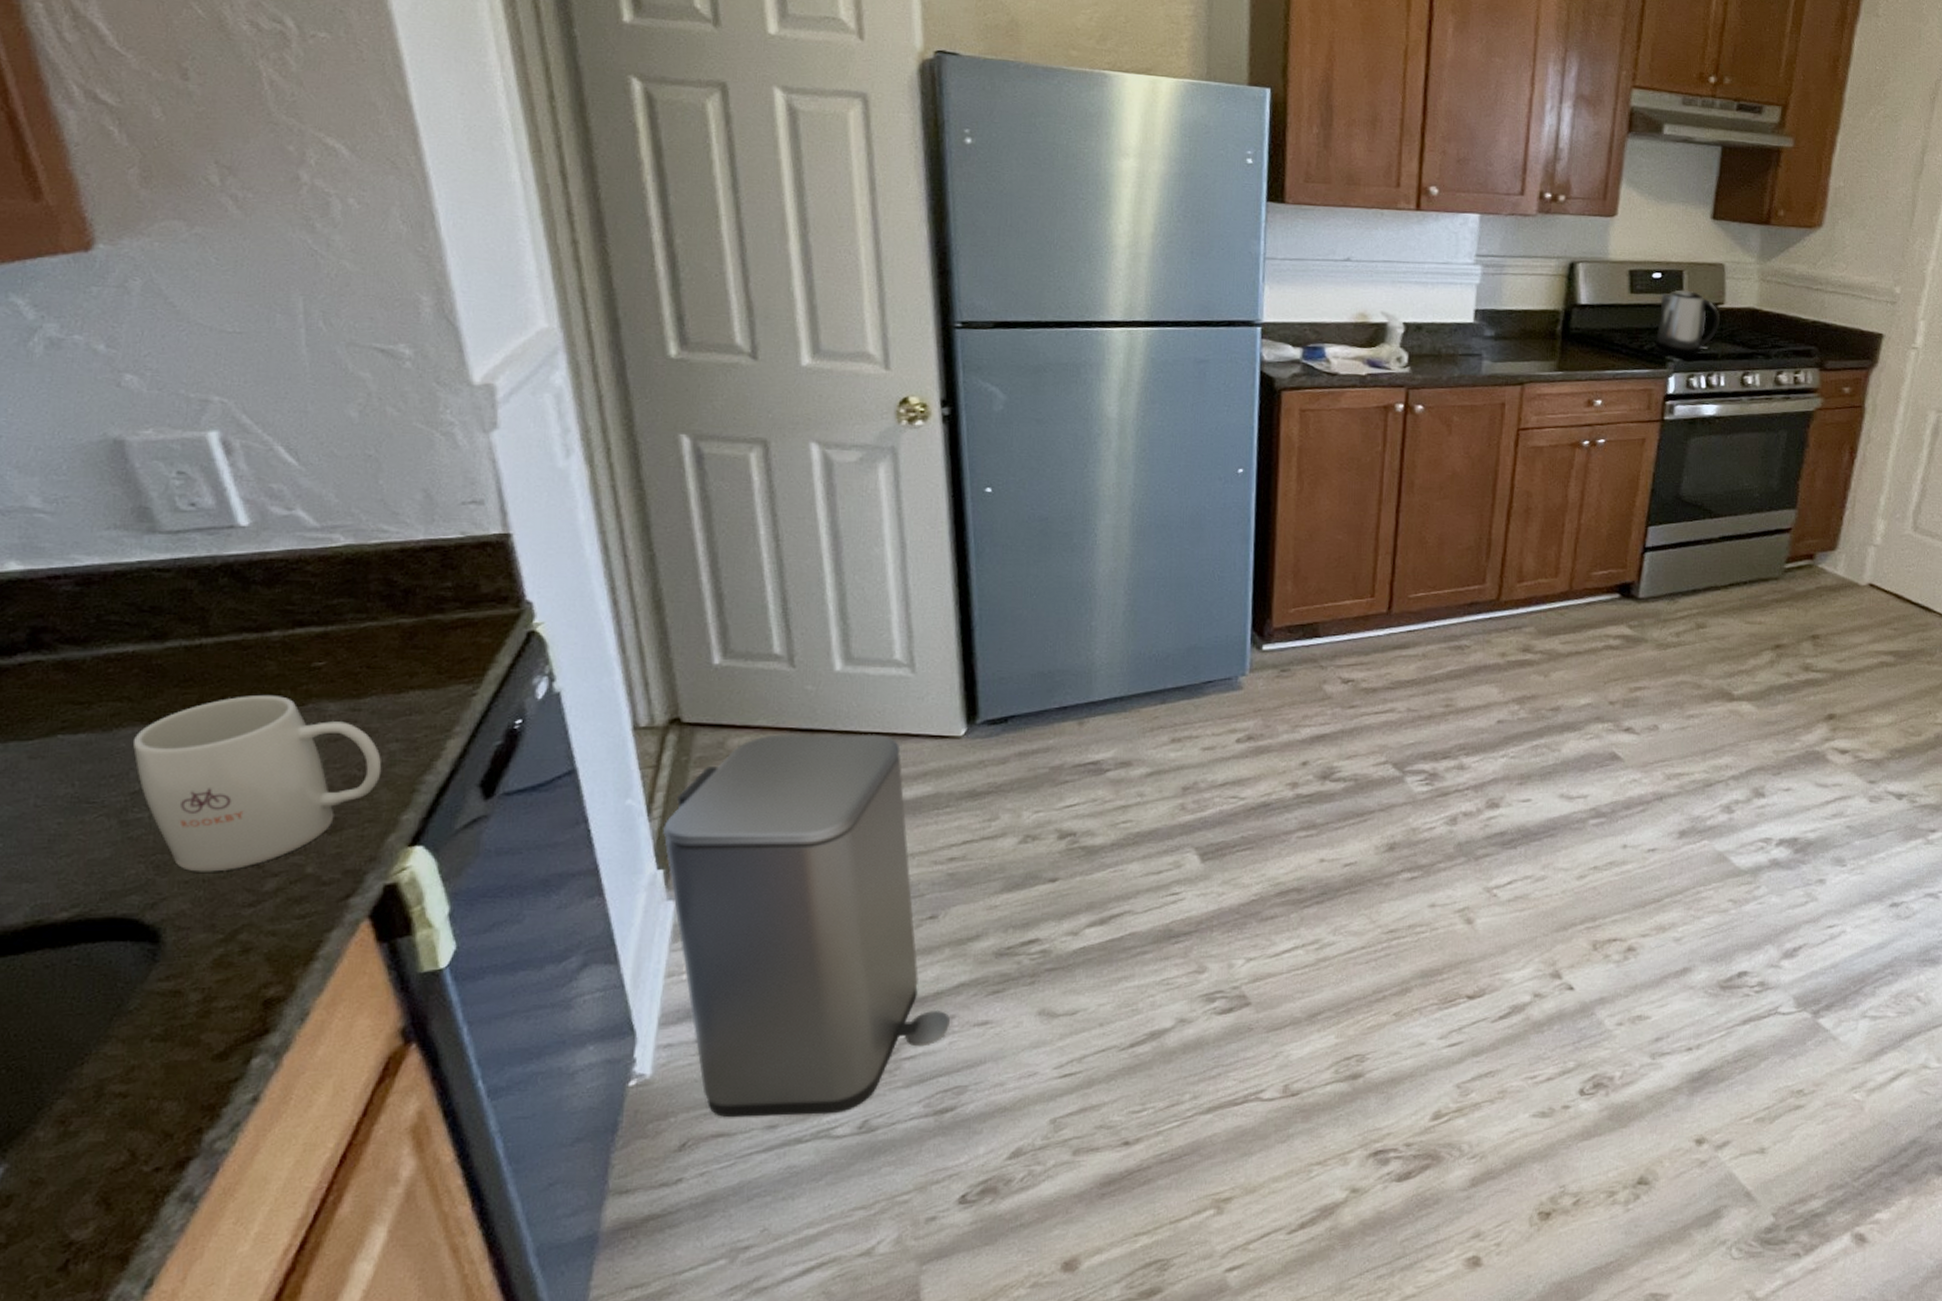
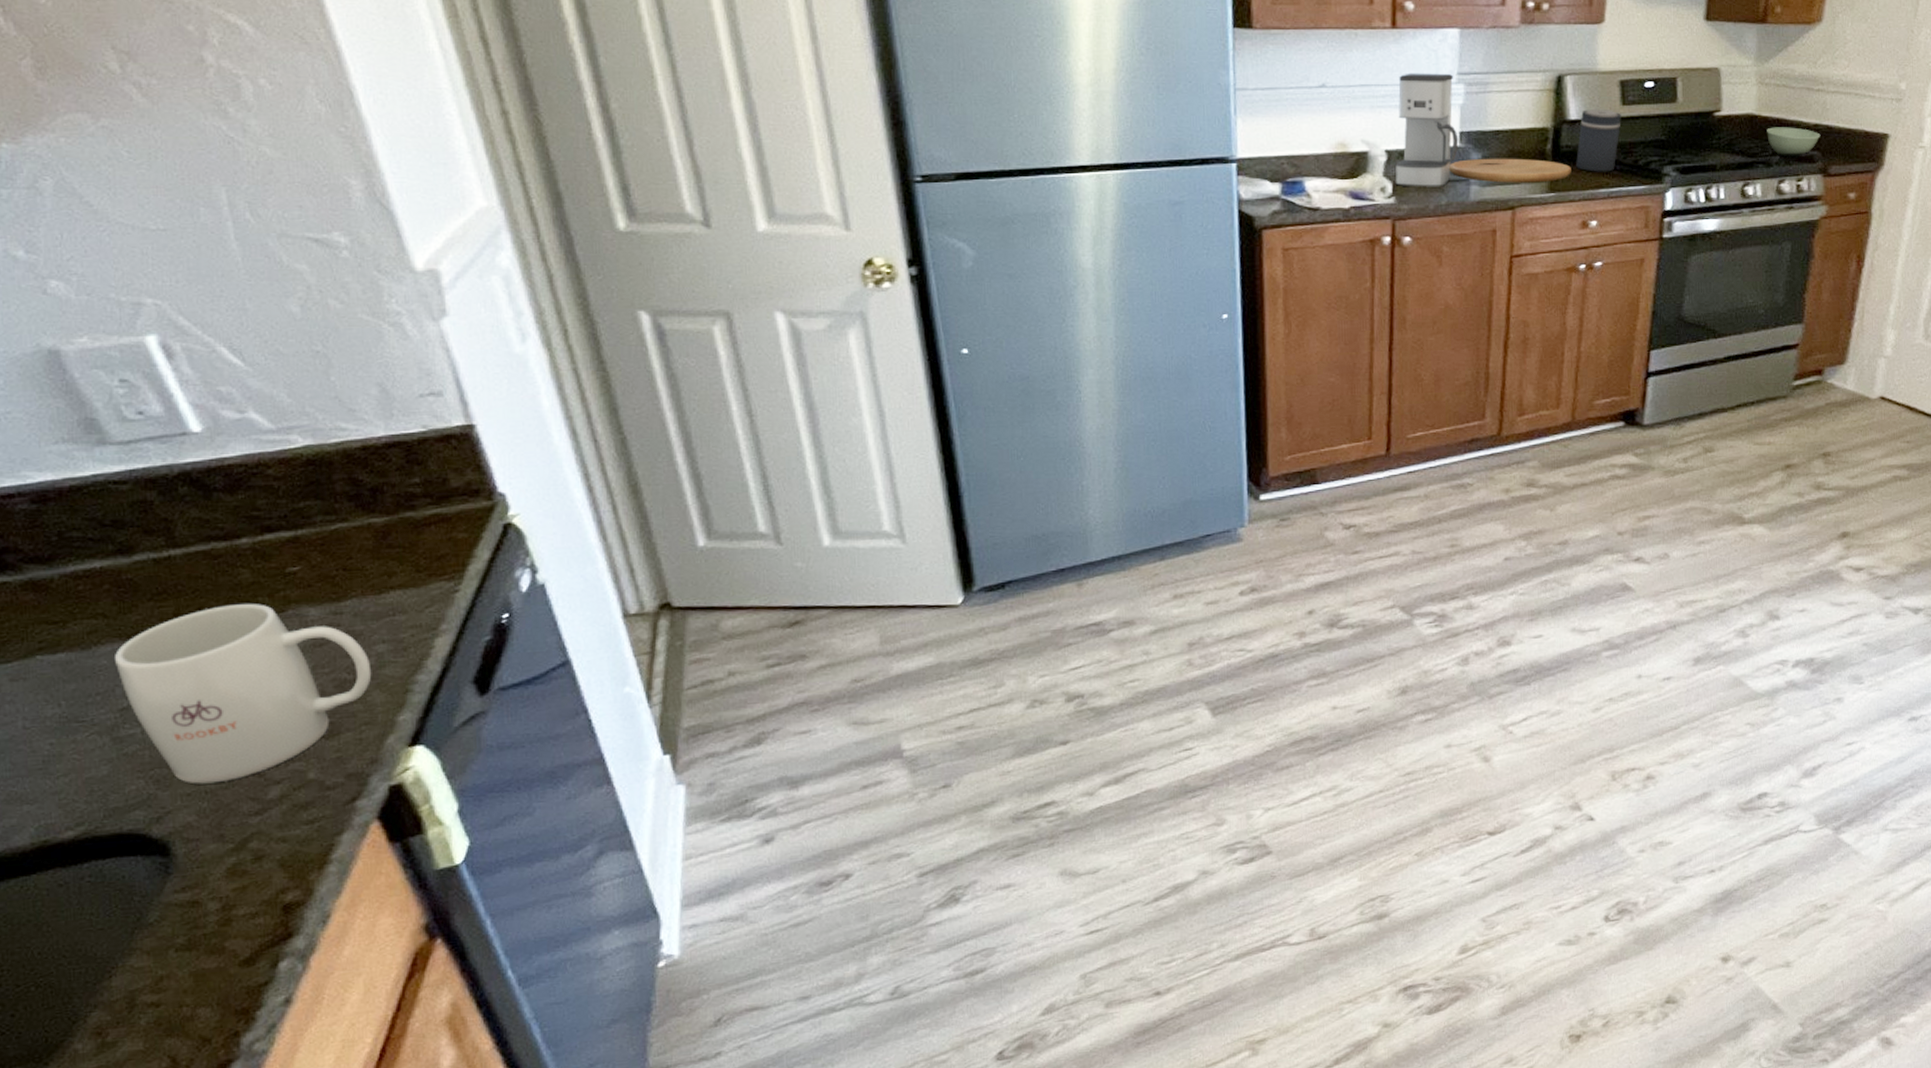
pedal bin: present [663,734,951,1117] -> none [665,607,973,991]
coffee maker: none [1412,252,1474,360] -> present [1395,73,1459,187]
cutting board: none [1463,335,1579,361] -> present [1449,158,1571,183]
cylinder: none [1584,295,1629,355] -> present [1576,109,1621,172]
kettle: present [1654,290,1720,360] -> none [1649,98,1717,173]
bowl: none [1767,321,1818,355] -> present [1767,127,1821,161]

